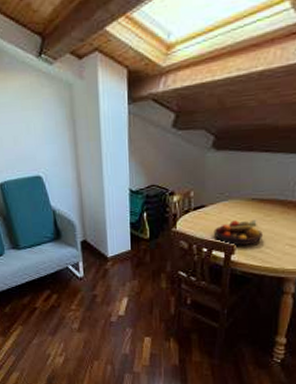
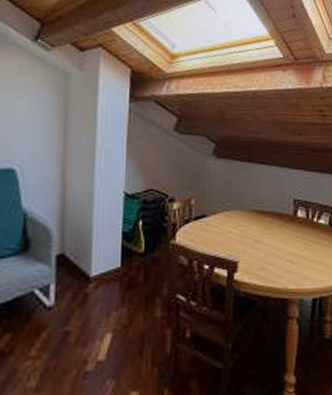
fruit bowl: present [213,219,263,246] -> none [215,233,264,263]

